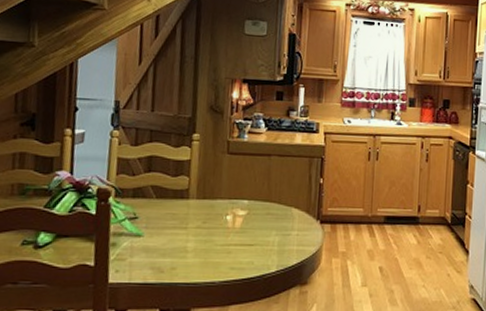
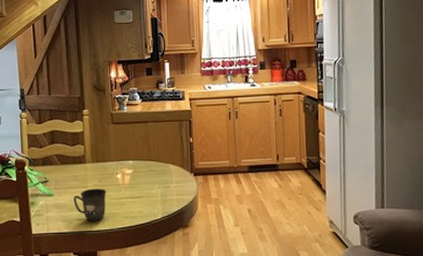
mug: none [167,230,211,272] -> present [74,188,107,222]

